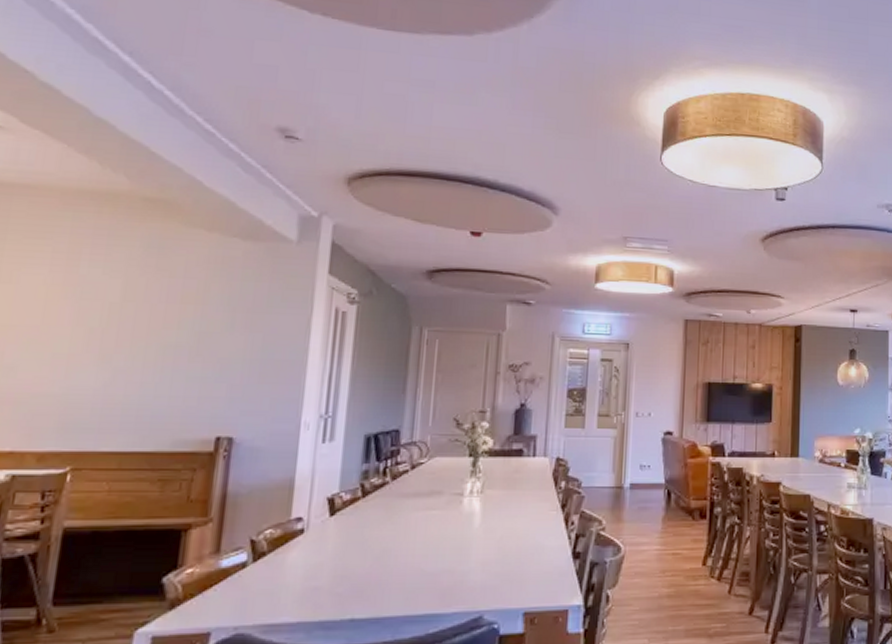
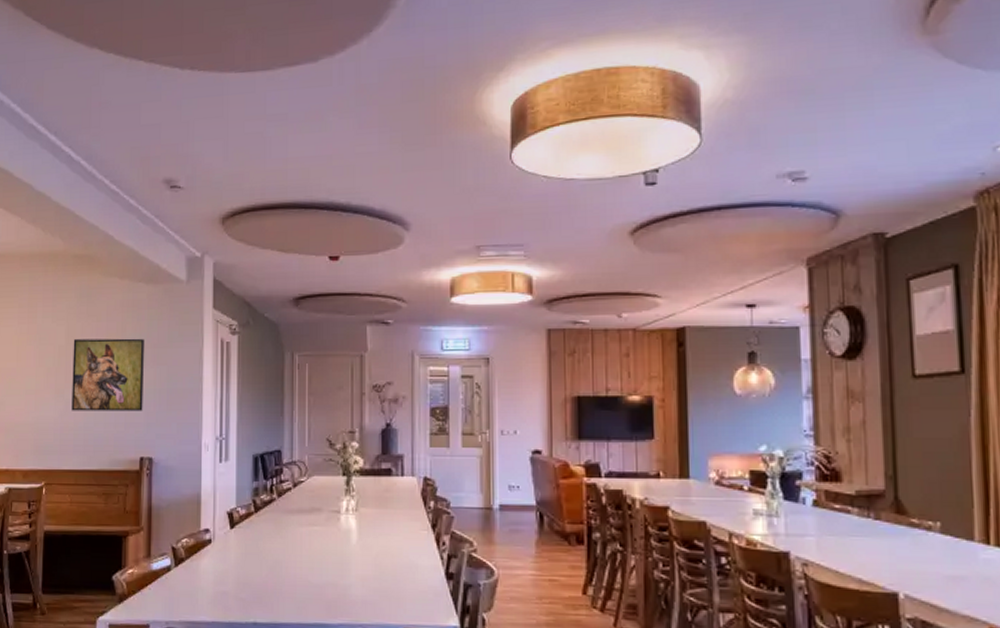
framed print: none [121,296,234,384] -> present [71,338,144,411]

